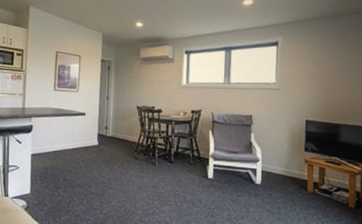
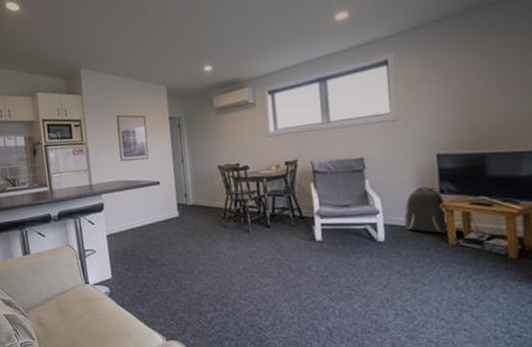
backpack: none [277,144,309,183] -> present [404,187,448,234]

